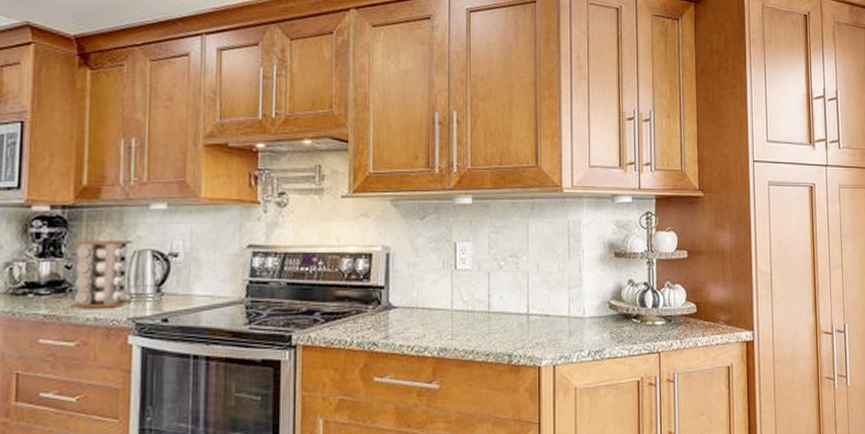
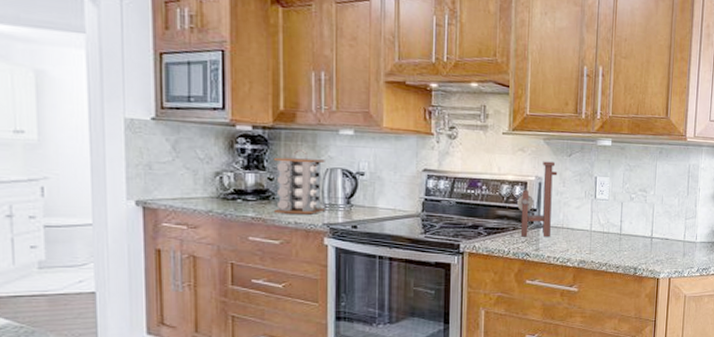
paper towel holder: none [361,227,409,322] -> present [517,161,558,238]

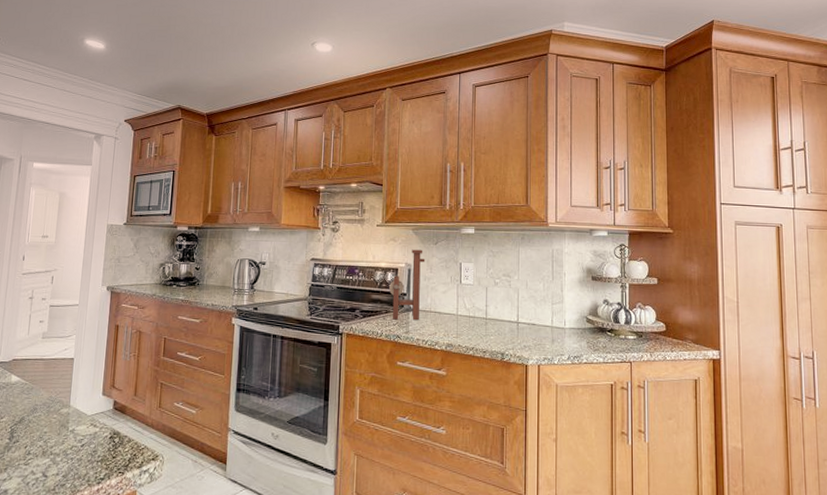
spice rack: present [273,148,325,216] -> none [197,243,237,299]

